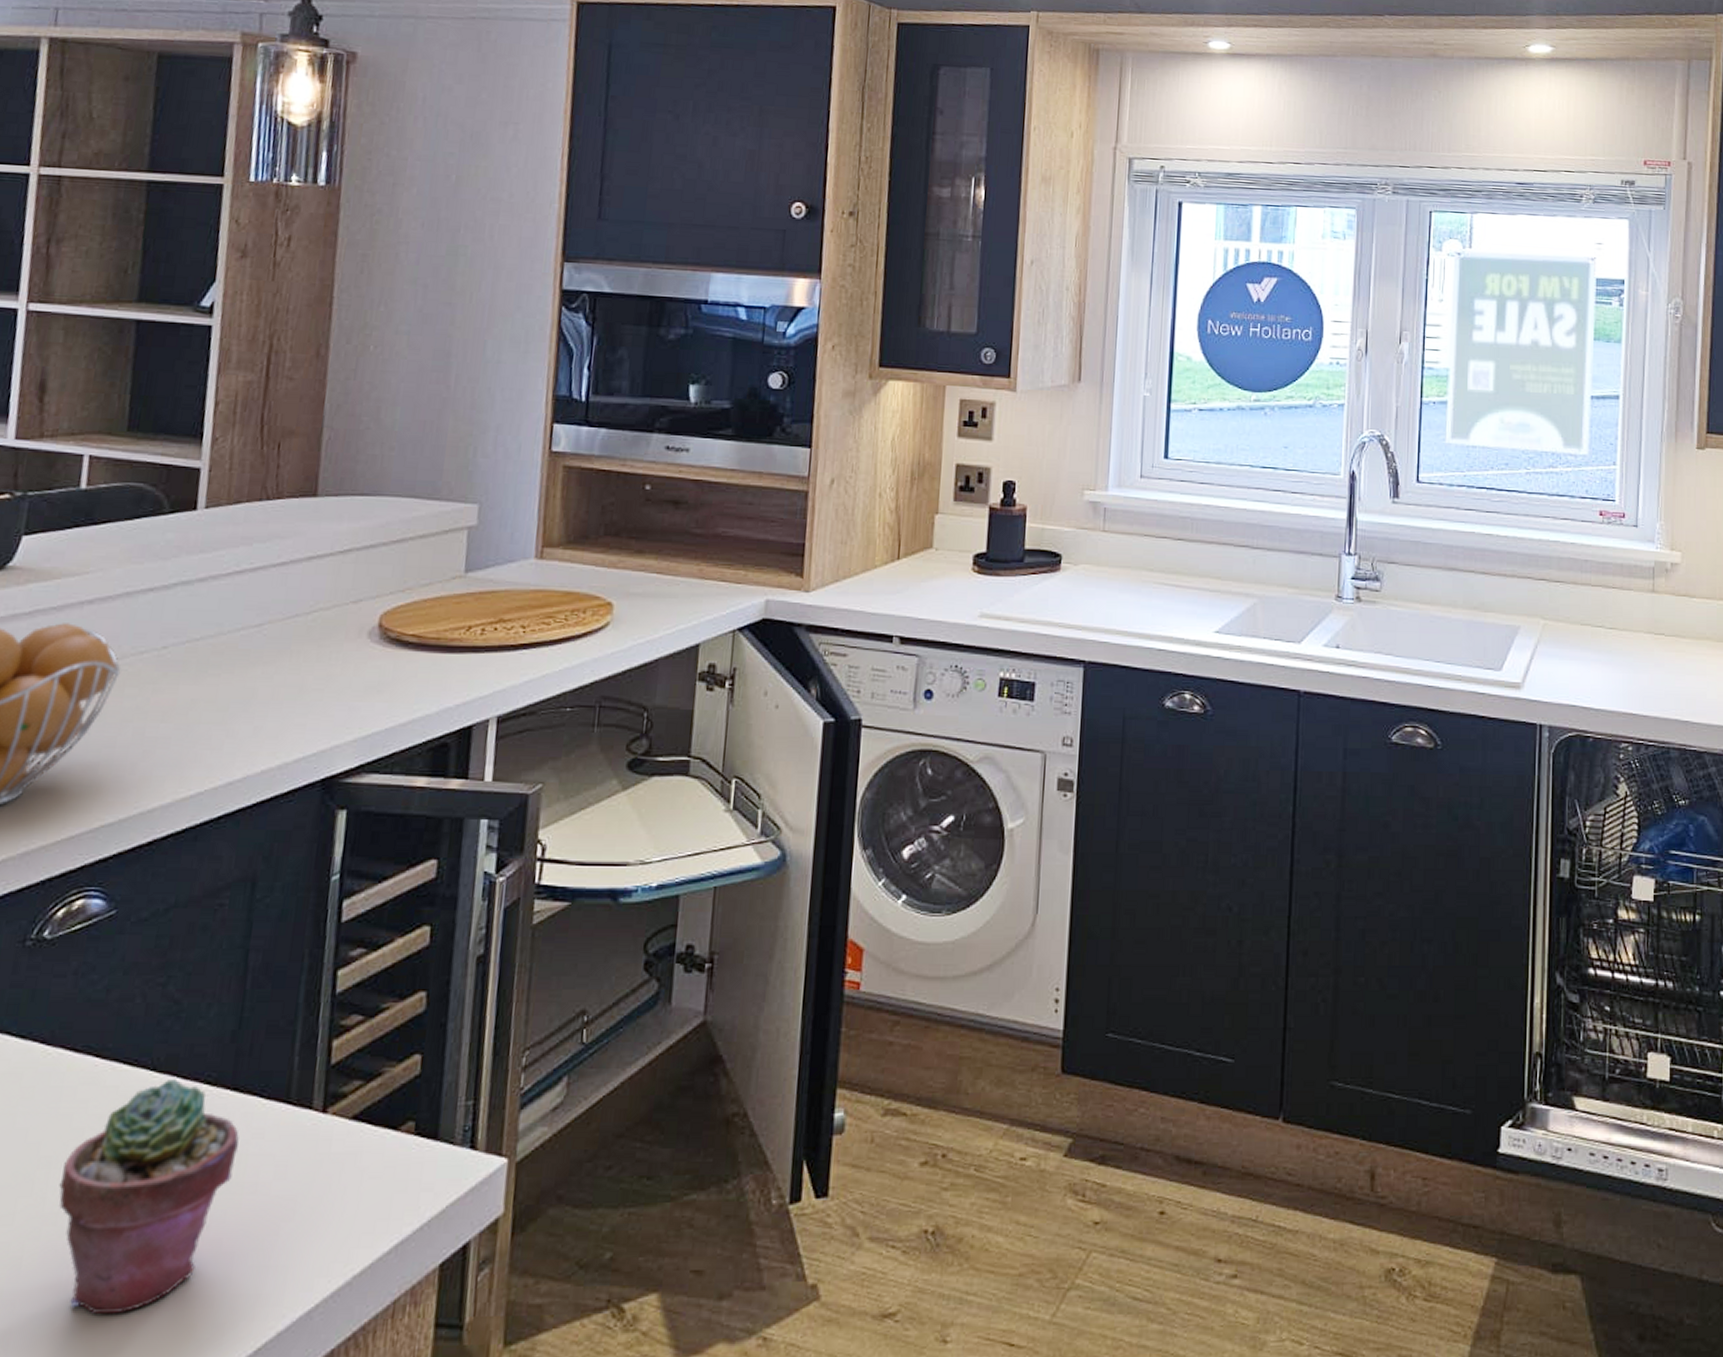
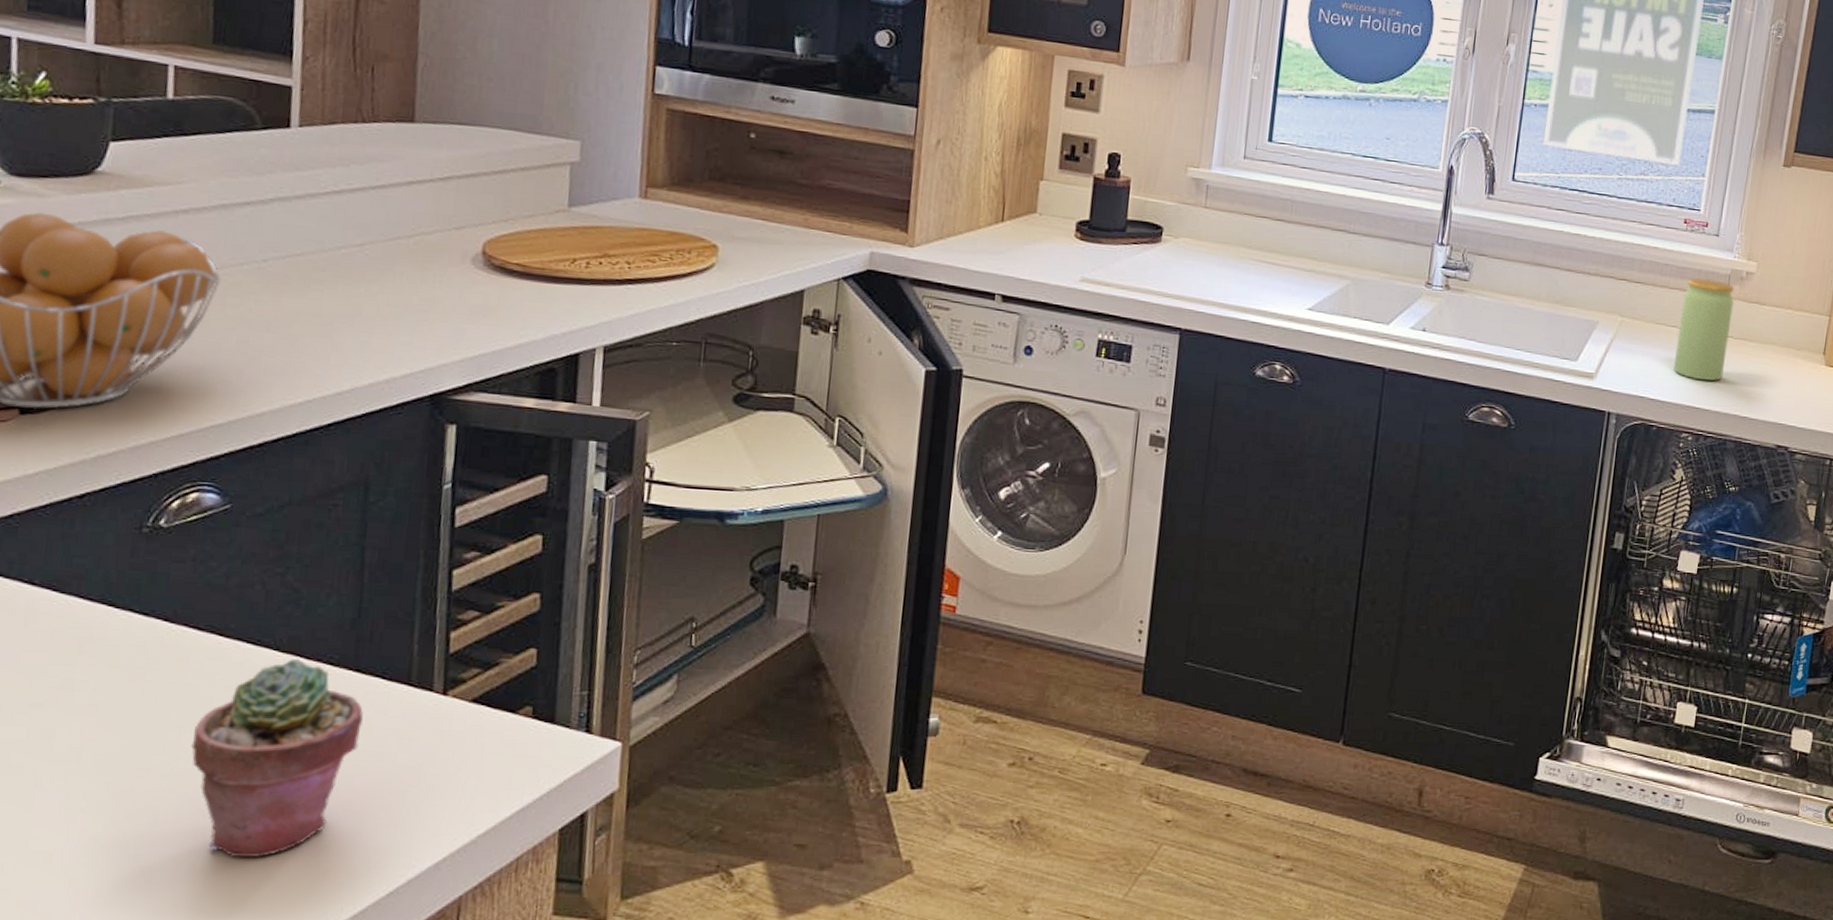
jar: none [1604,573,1661,684] -> present [1673,278,1734,381]

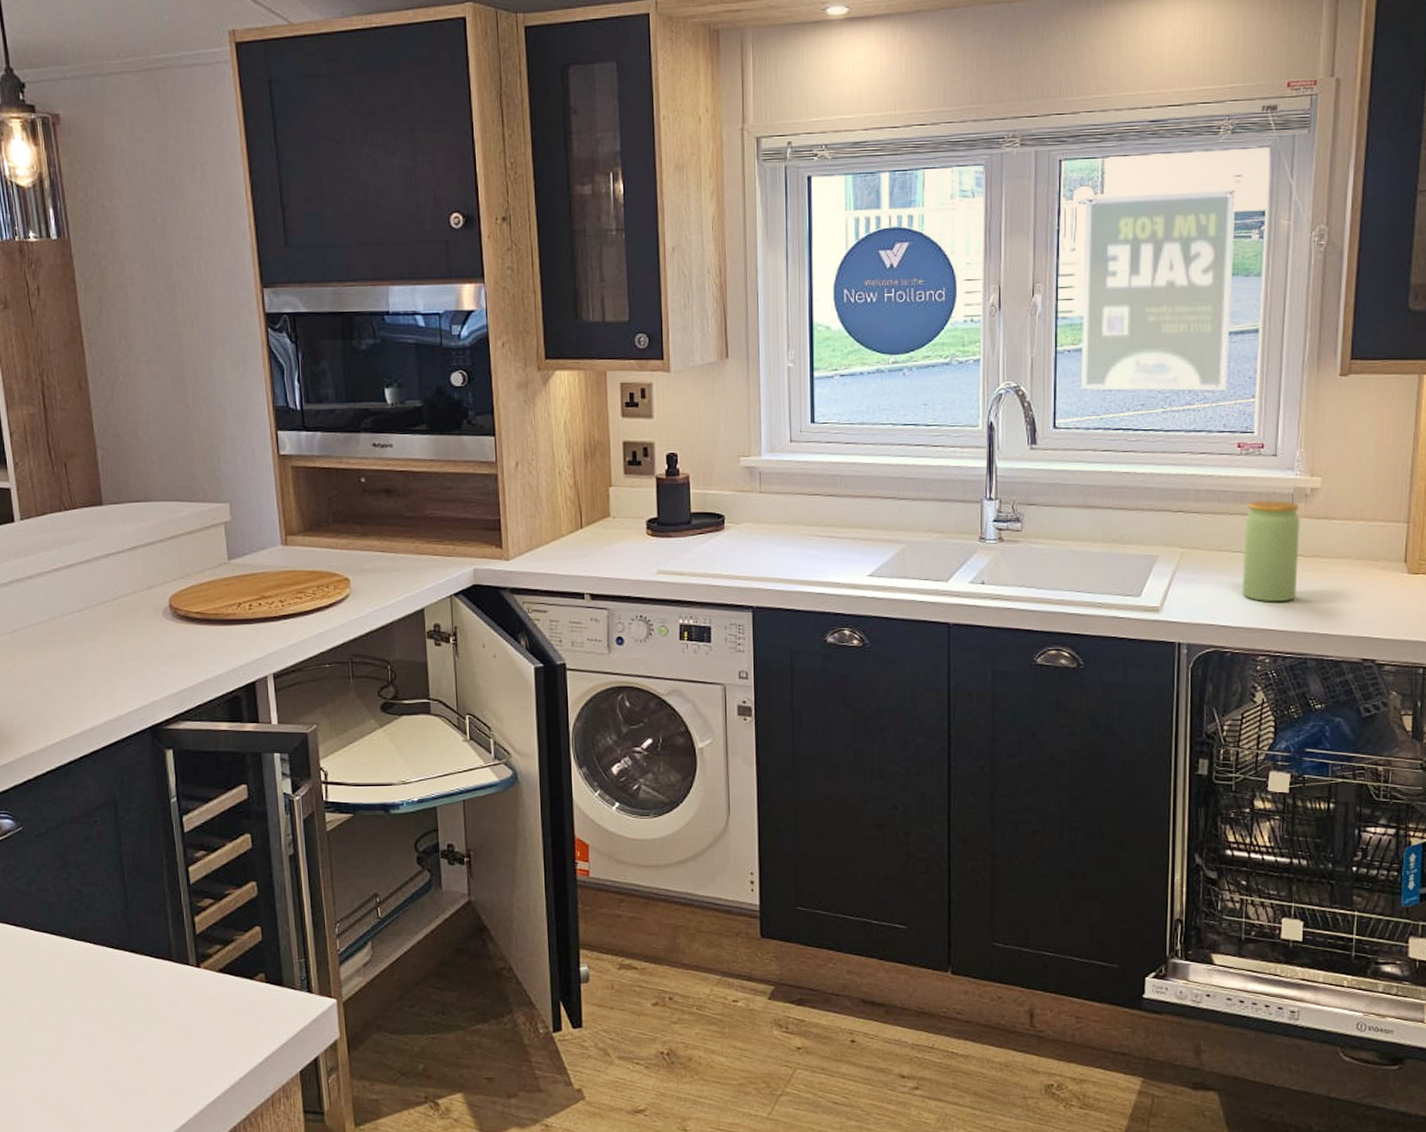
potted succulent: present [191,659,363,858] -> none [26,945,142,1101]

